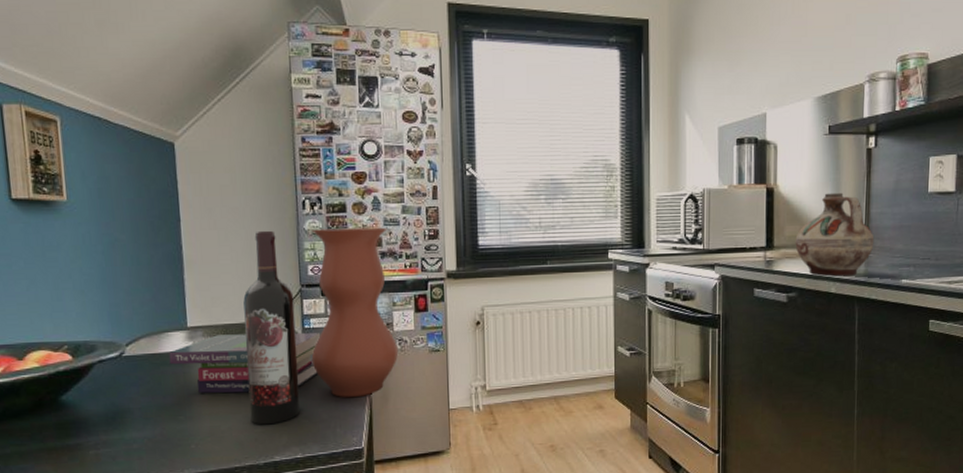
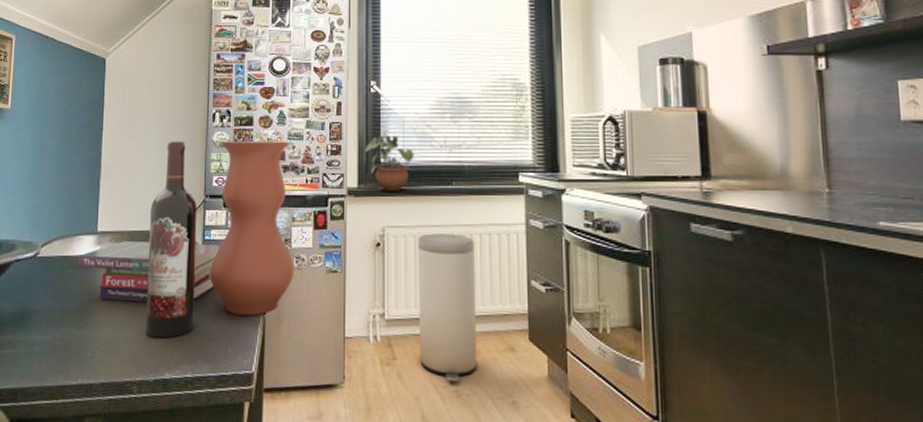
potted plant: none [462,212,511,272] -> present [365,129,414,191]
pedal bin: none [515,309,570,439] -> present [418,233,478,383]
ceramic jug: present [795,192,875,277] -> none [737,118,838,215]

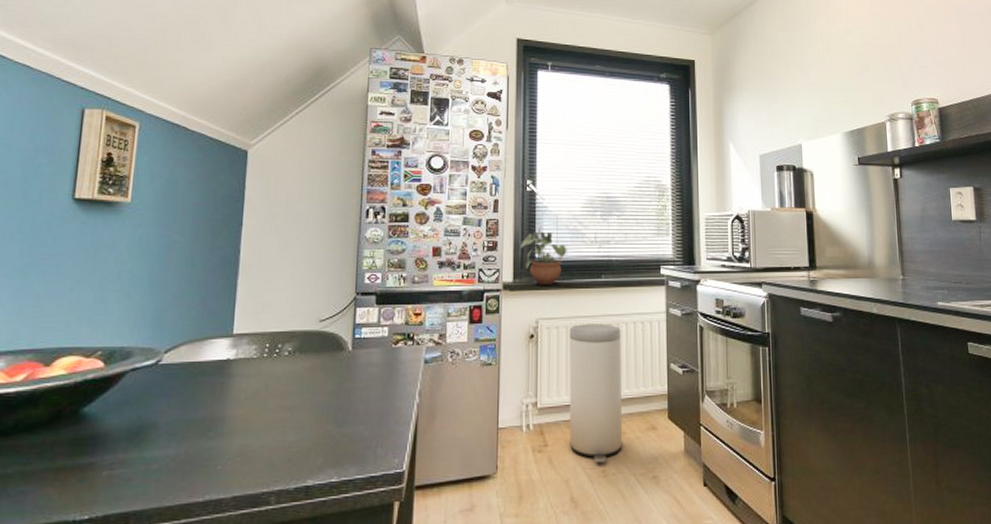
books: present [77,241,220,303] -> none [208,342,371,407]
wine bottle: present [145,141,197,339] -> none [286,237,348,444]
vase: present [209,141,295,317] -> none [358,237,450,415]

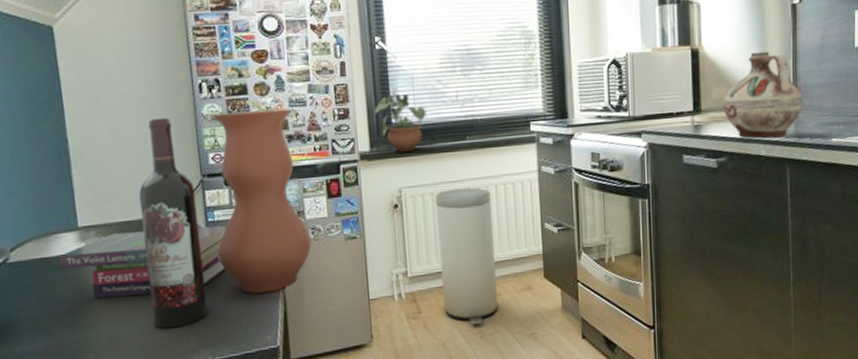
books: none [208,342,371,407] -> present [59,226,227,298]
wine bottle: none [286,237,348,444] -> present [139,117,209,329]
vase: none [358,237,450,415] -> present [210,108,312,295]
ceramic jug: none [836,218,909,298] -> present [723,51,803,140]

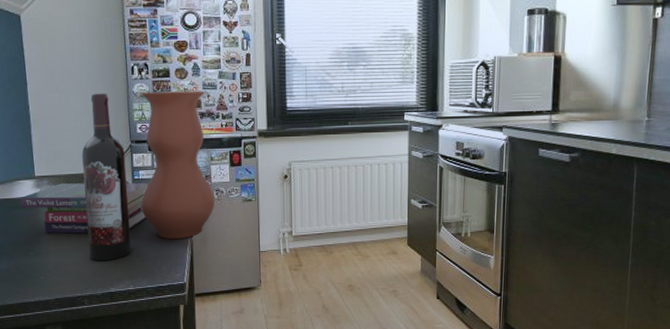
potted plant: present [374,88,426,152] -> none [272,78,316,132]
pedal bin: present [435,187,499,325] -> none [319,165,367,280]
ceramic jug: present [723,51,803,140] -> none [579,60,656,139]

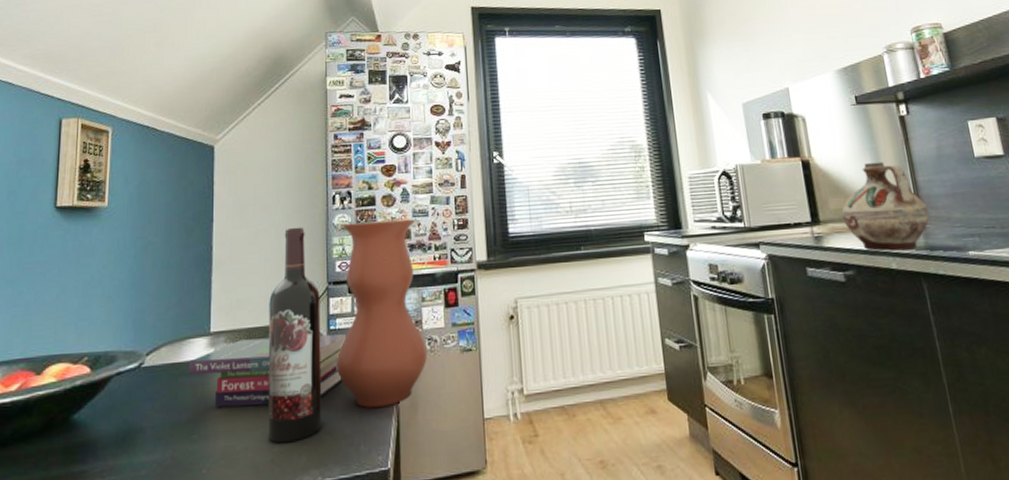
ceramic jug: none [579,60,656,139] -> present [841,161,929,252]

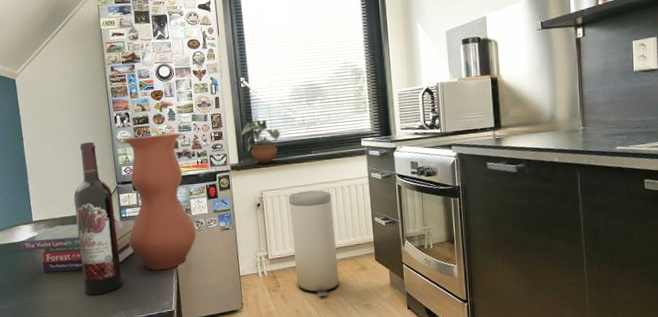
potted plant: none [492,199,542,262] -> present [241,115,280,164]
pedal bin: none [551,299,620,453] -> present [288,190,340,297]
ceramic jug: present [841,161,929,252] -> none [519,77,589,149]

